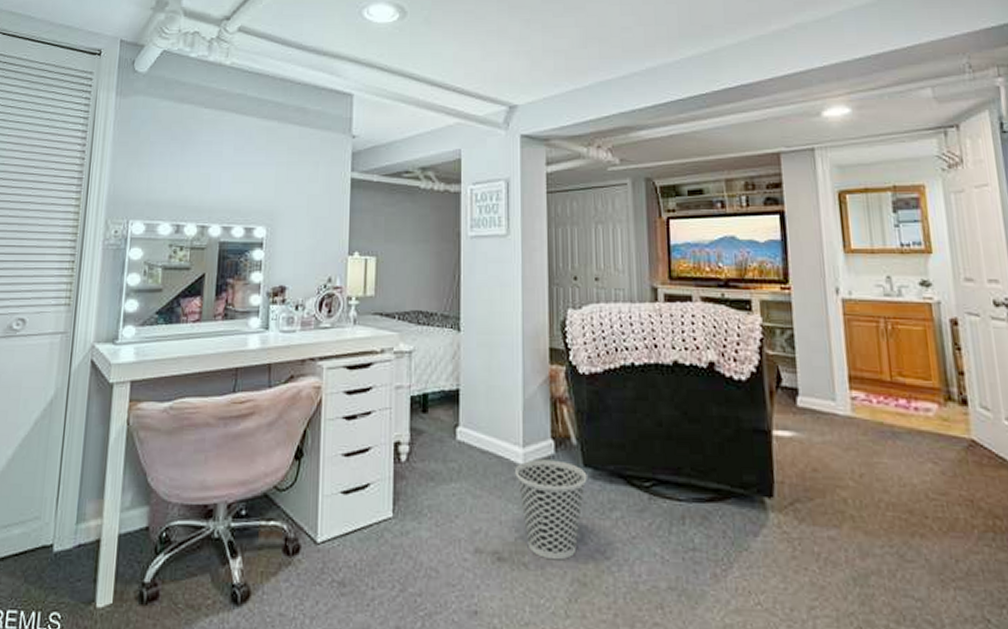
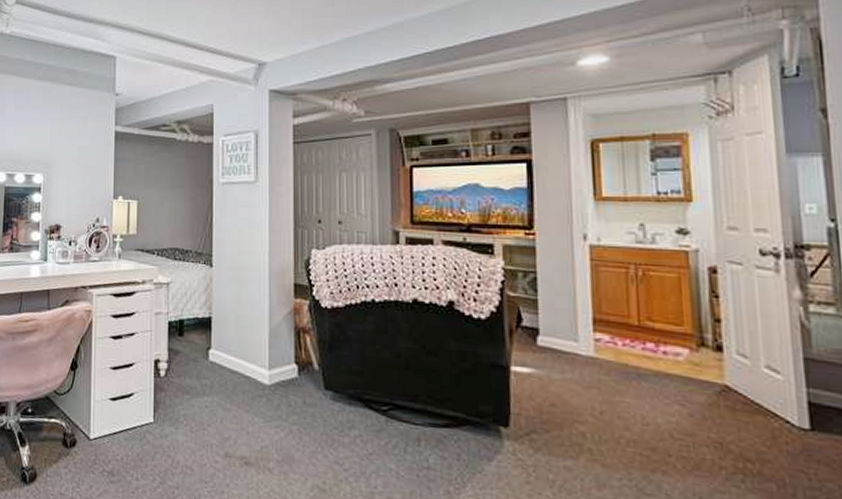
wastebasket: present [515,459,587,560] -> none [262,381,328,469]

